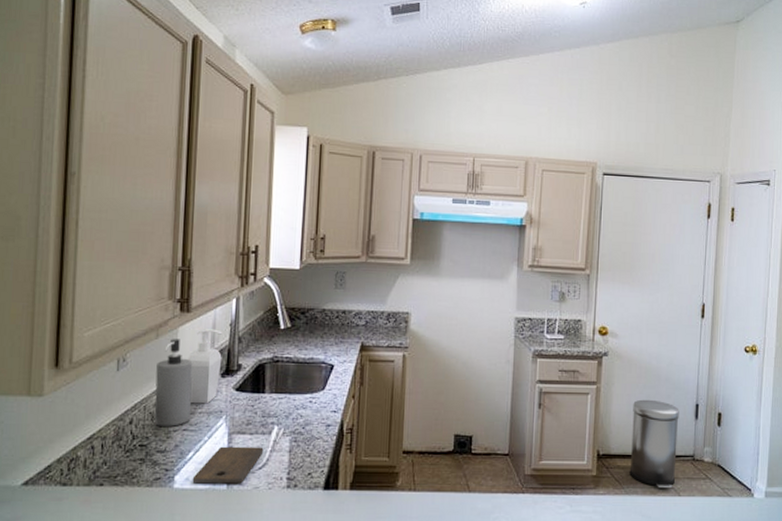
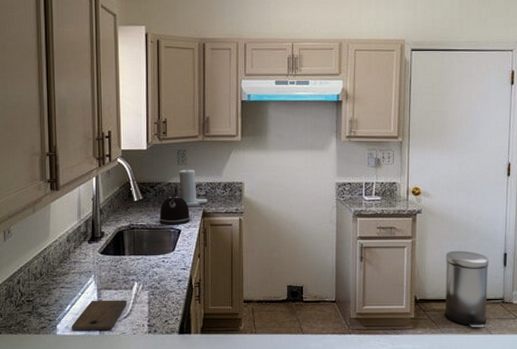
soap dispenser: present [154,339,193,426] -> none [35,213,67,285]
soap bottle: present [187,329,222,404] -> none [60,203,88,266]
kettle: none [309,310,347,359] -> present [159,183,191,225]
paper towel: none [335,295,369,339] -> present [179,170,209,207]

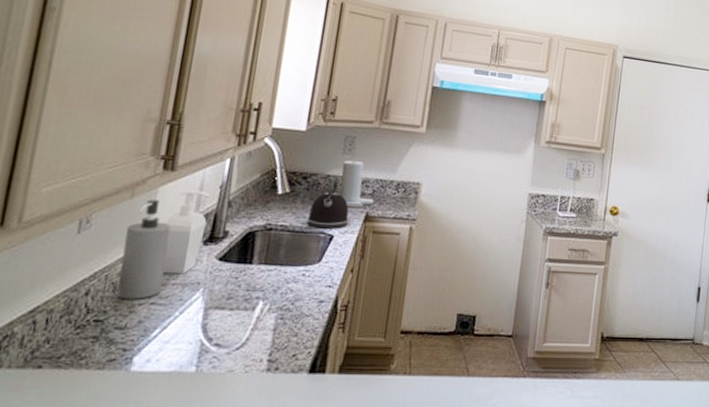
soap dispenser: none [35,213,67,285] -> present [116,199,171,299]
soap bottle: none [60,203,88,266] -> present [162,190,210,275]
cutting board: present [71,300,127,331] -> none [154,323,244,367]
pedal bin: present [444,250,489,328] -> none [631,281,682,373]

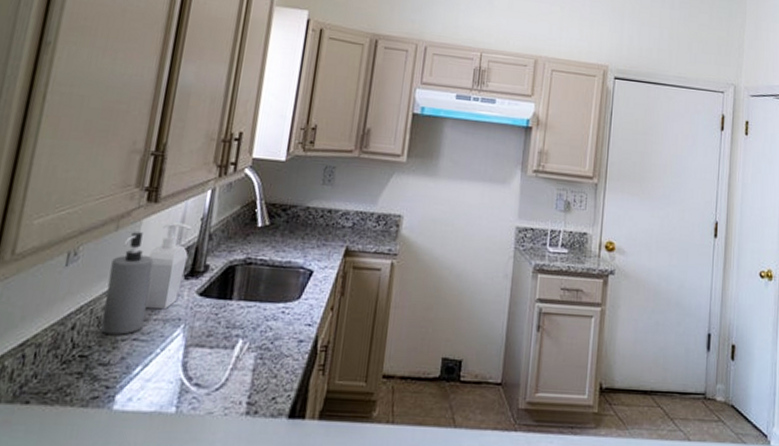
kettle: present [307,176,349,229] -> none [286,208,329,264]
paper towel: present [339,160,375,208] -> none [319,191,355,242]

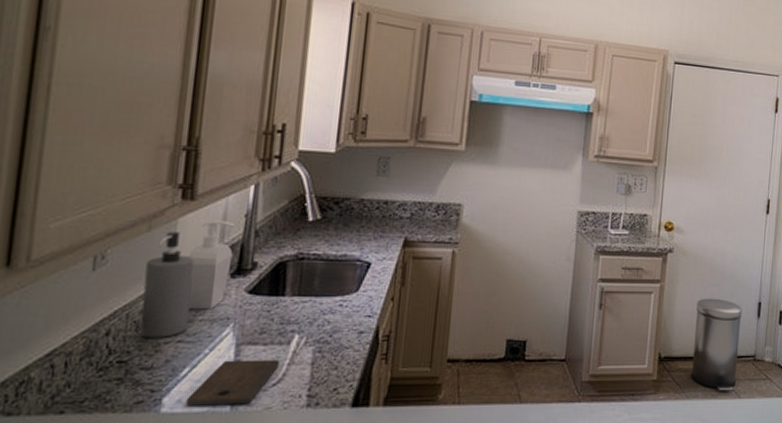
cutting board: none [135,361,224,408] -> present [185,359,280,406]
pedal bin: none [634,325,690,432] -> present [691,298,742,391]

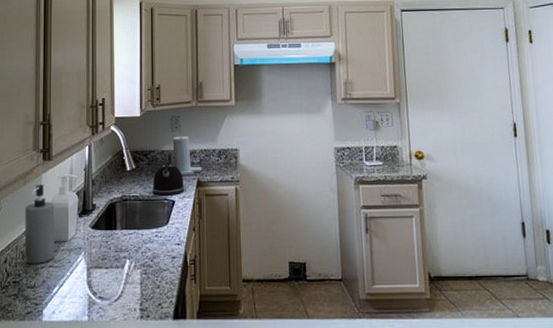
cutting board: present [185,359,280,406] -> none [58,280,118,316]
kettle: none [341,200,387,256] -> present [152,151,185,196]
paper towel: none [375,183,414,233] -> present [172,136,203,176]
pedal bin: present [691,298,742,391] -> none [458,219,511,310]

